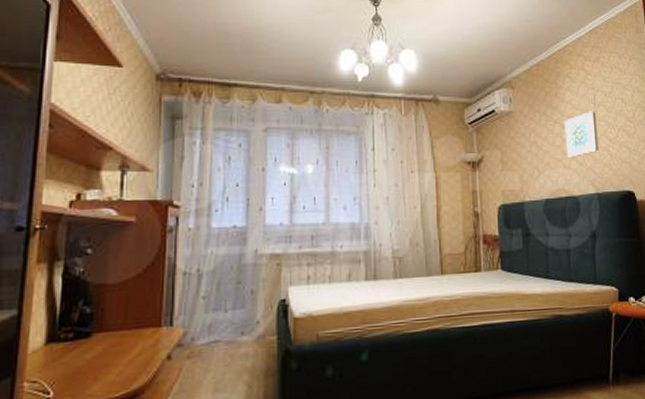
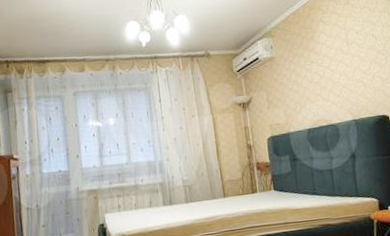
wall art: present [564,111,599,157] -> none [320,48,354,91]

